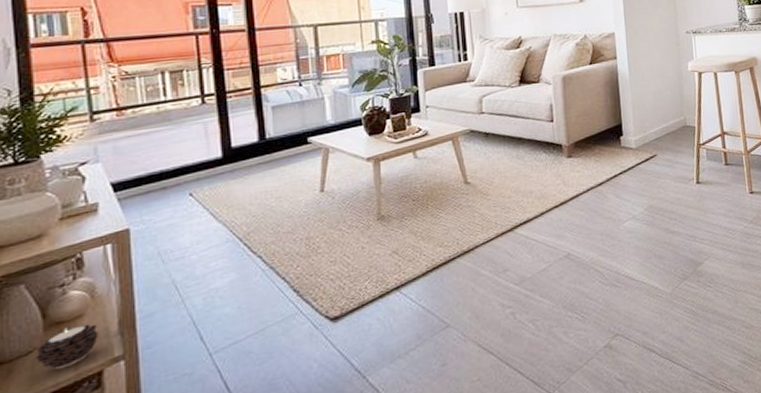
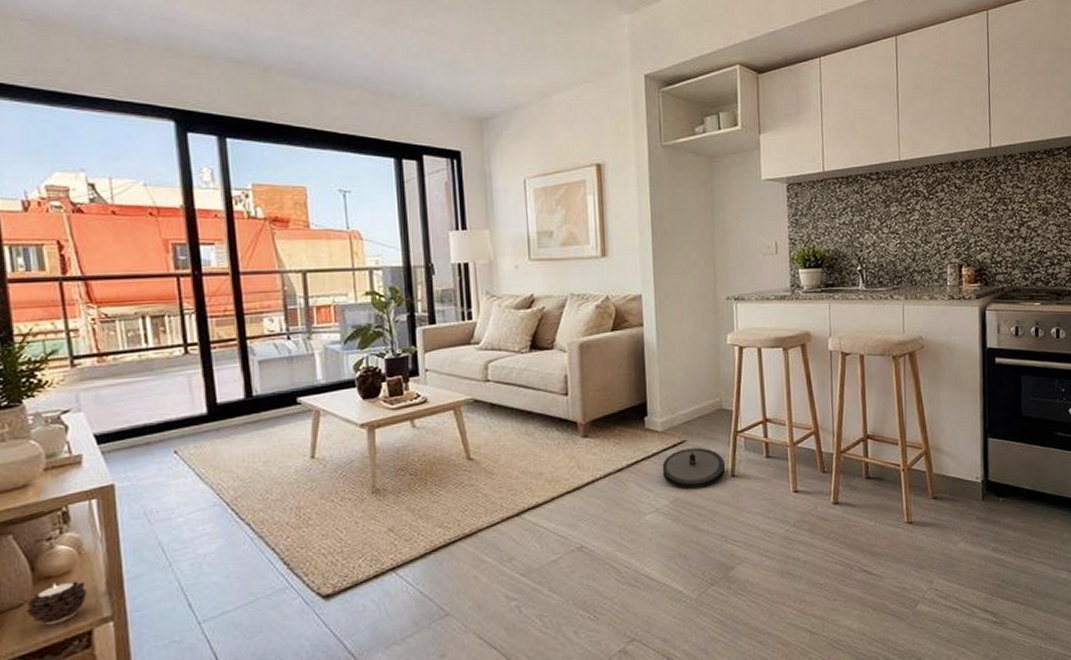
robot vacuum: none [637,160,691,197] -> present [662,447,726,489]

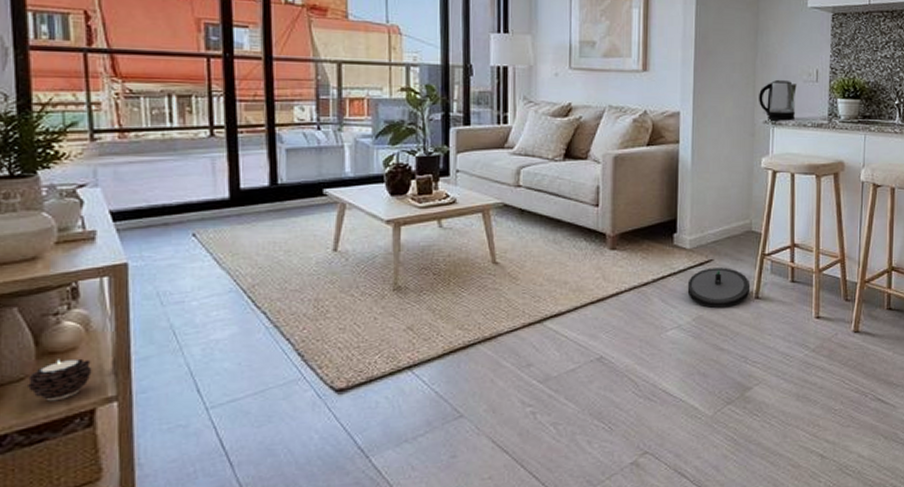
kettle: none [719,254,758,297] -> present [759,79,797,121]

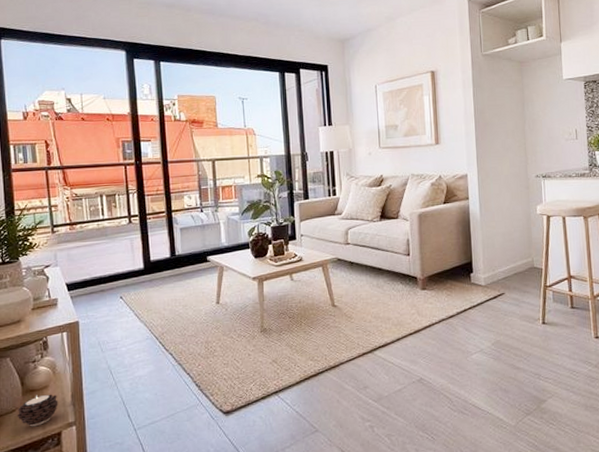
robot vacuum: present [687,268,751,308] -> none [485,299,537,334]
kettle: present [759,79,797,121] -> none [530,140,562,175]

